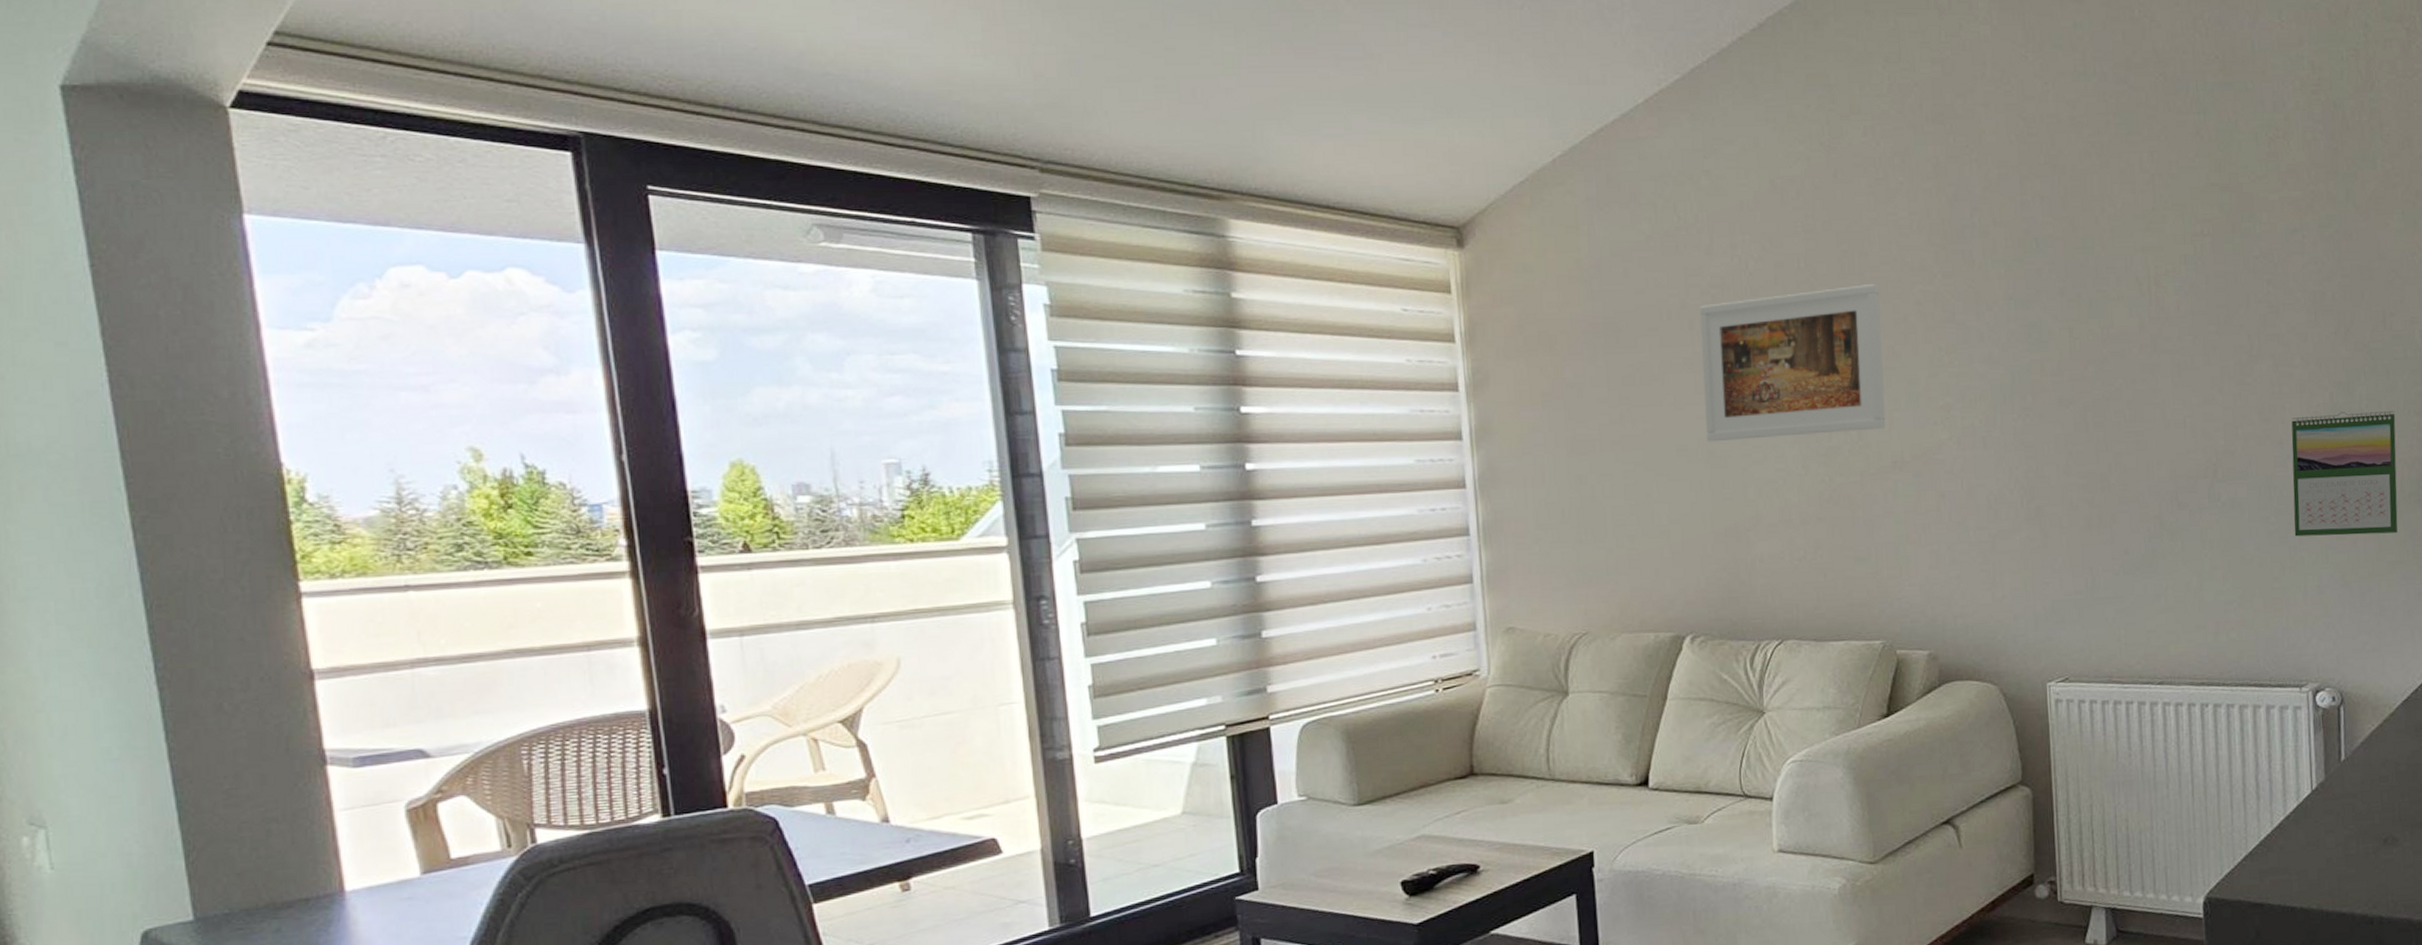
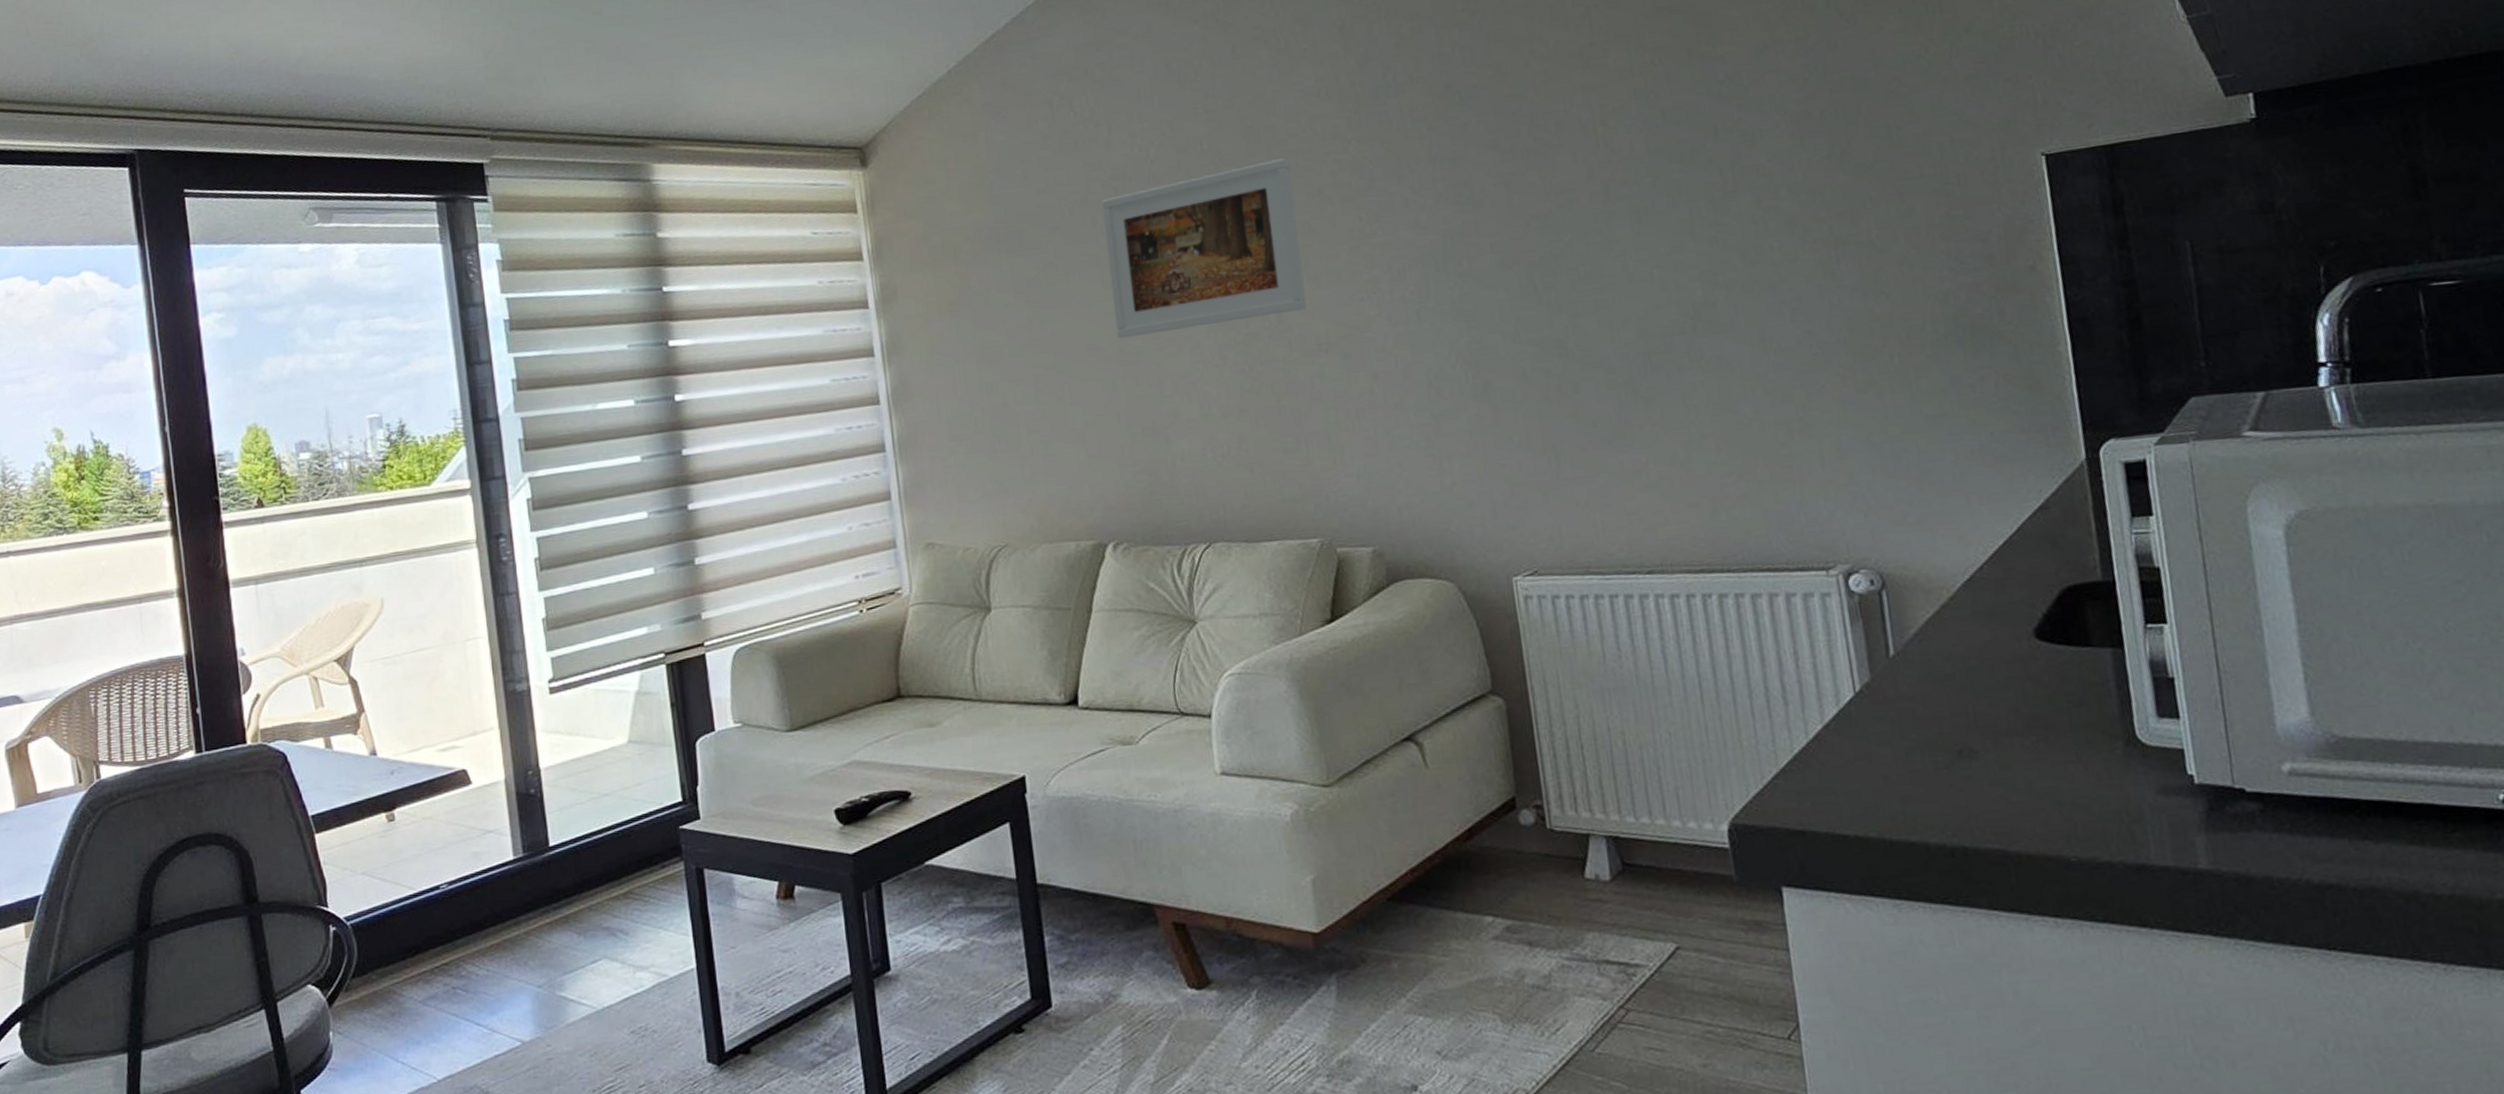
calendar: present [2291,410,2398,537] -> none [1783,238,1936,394]

